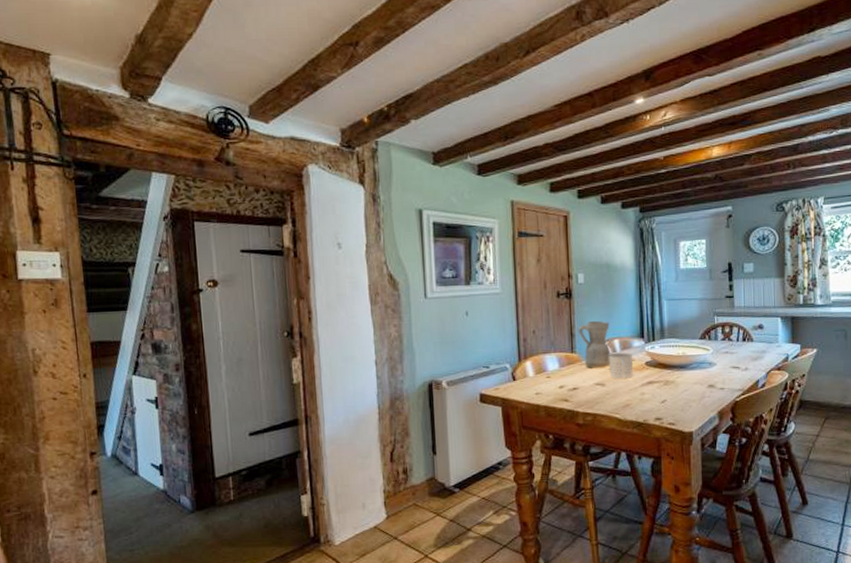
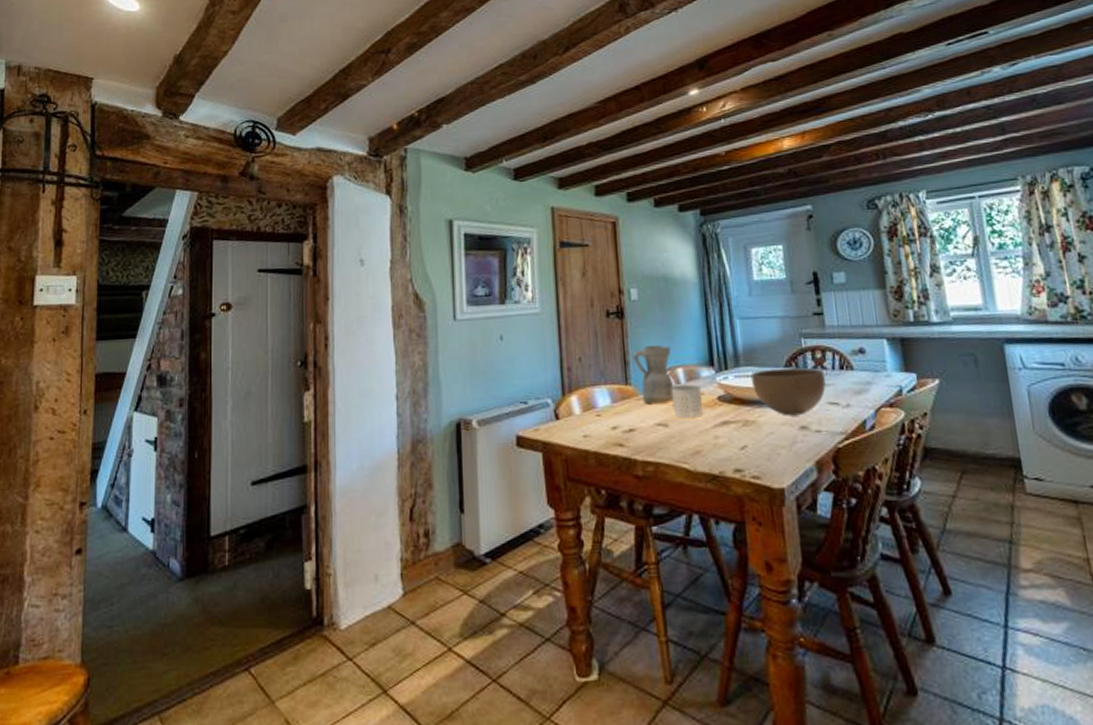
bowl: none [673,339,731,377] -> present [751,367,826,416]

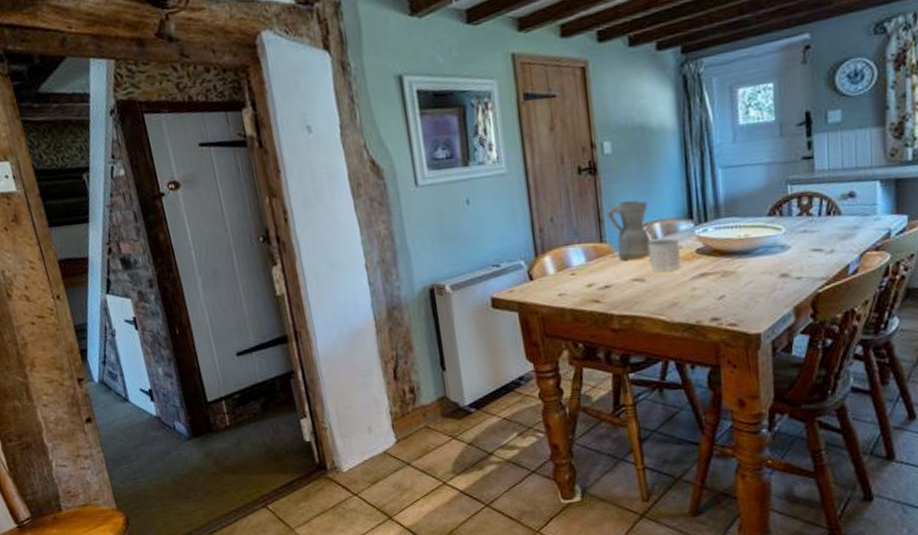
bowl: present [751,367,826,416] -> none [732,215,810,265]

